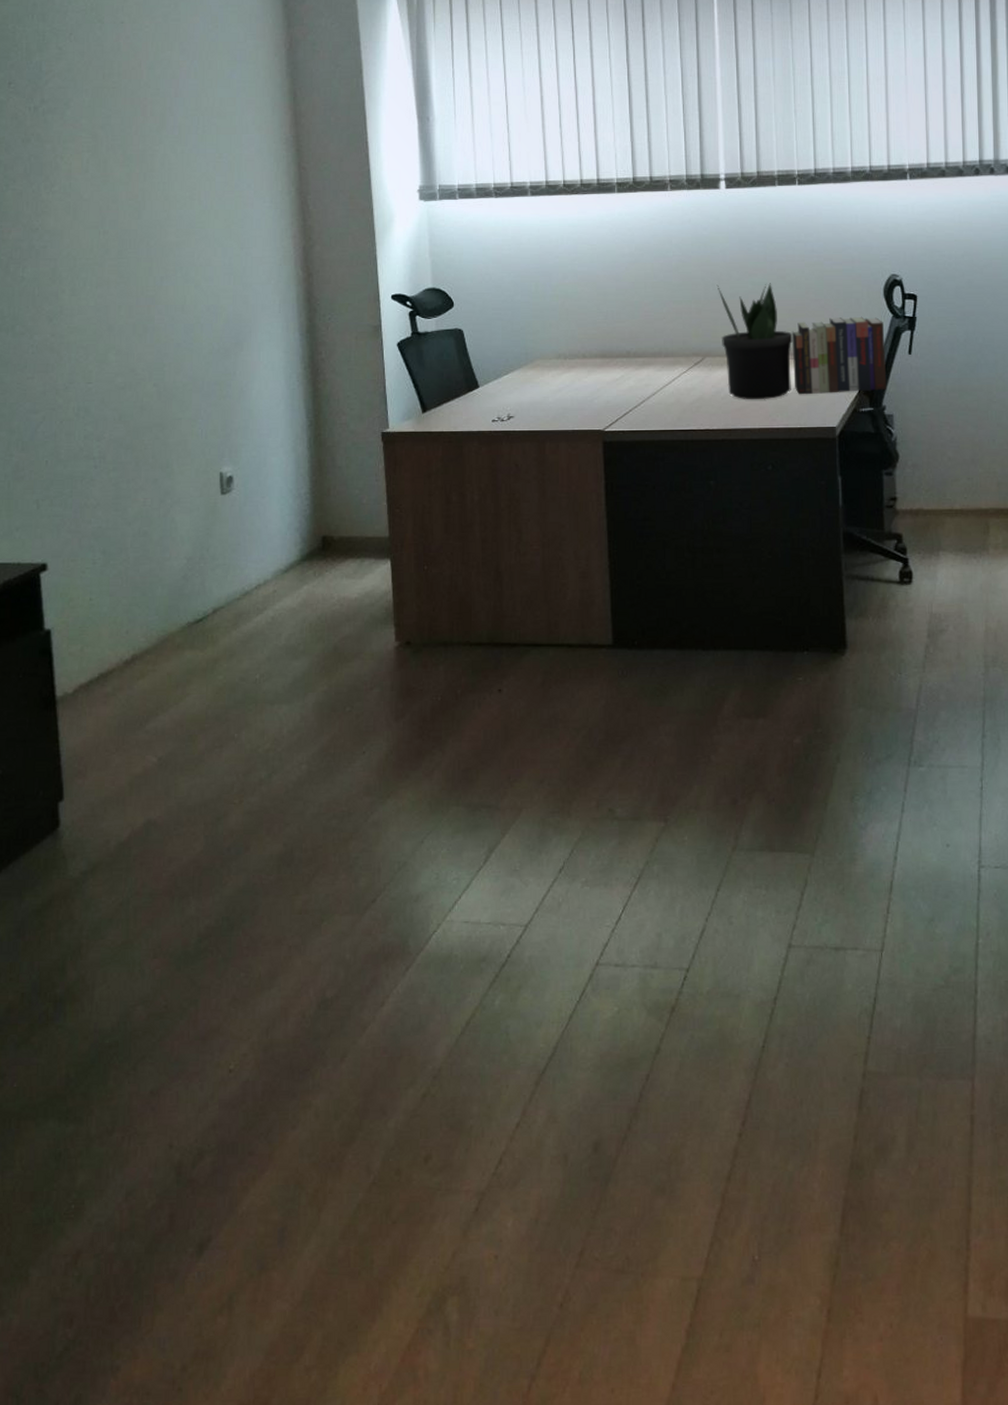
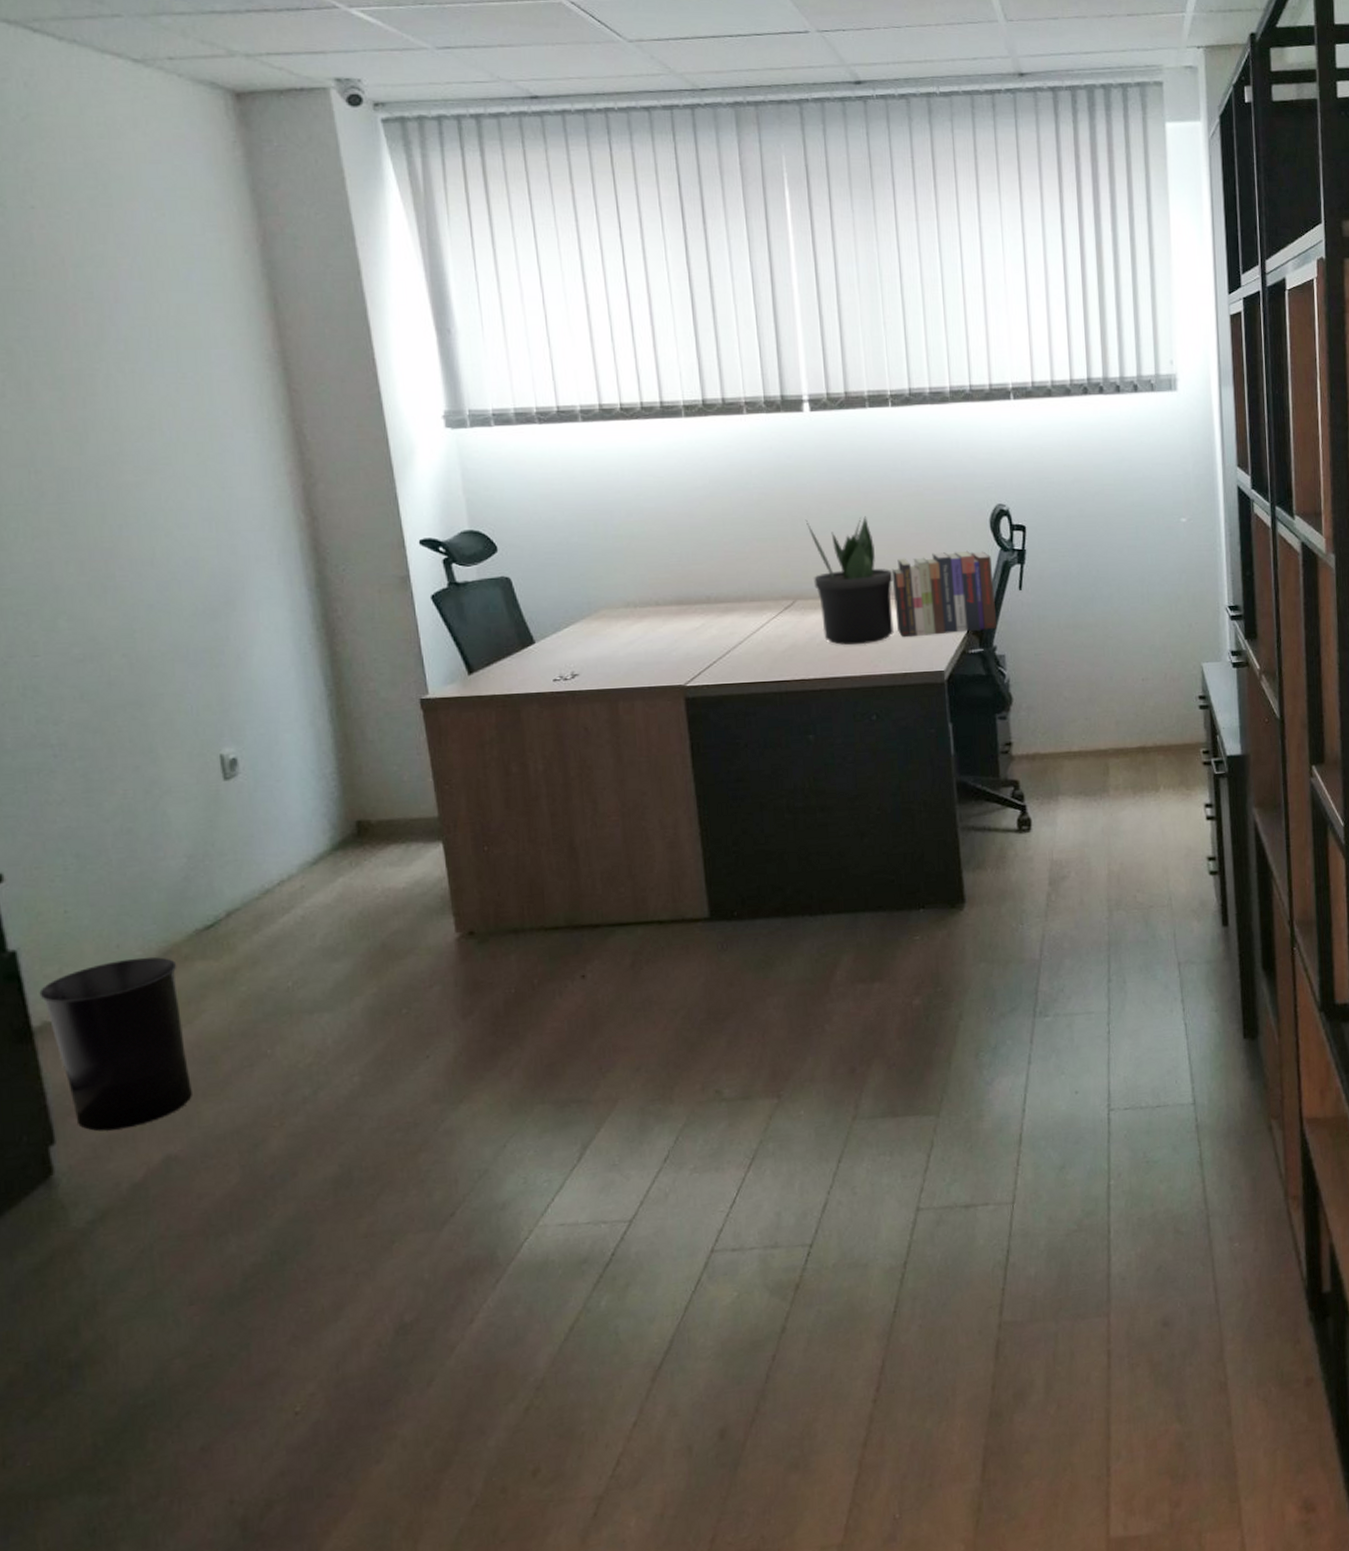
waste bin: none [64,643,173,793] -> present [39,956,192,1132]

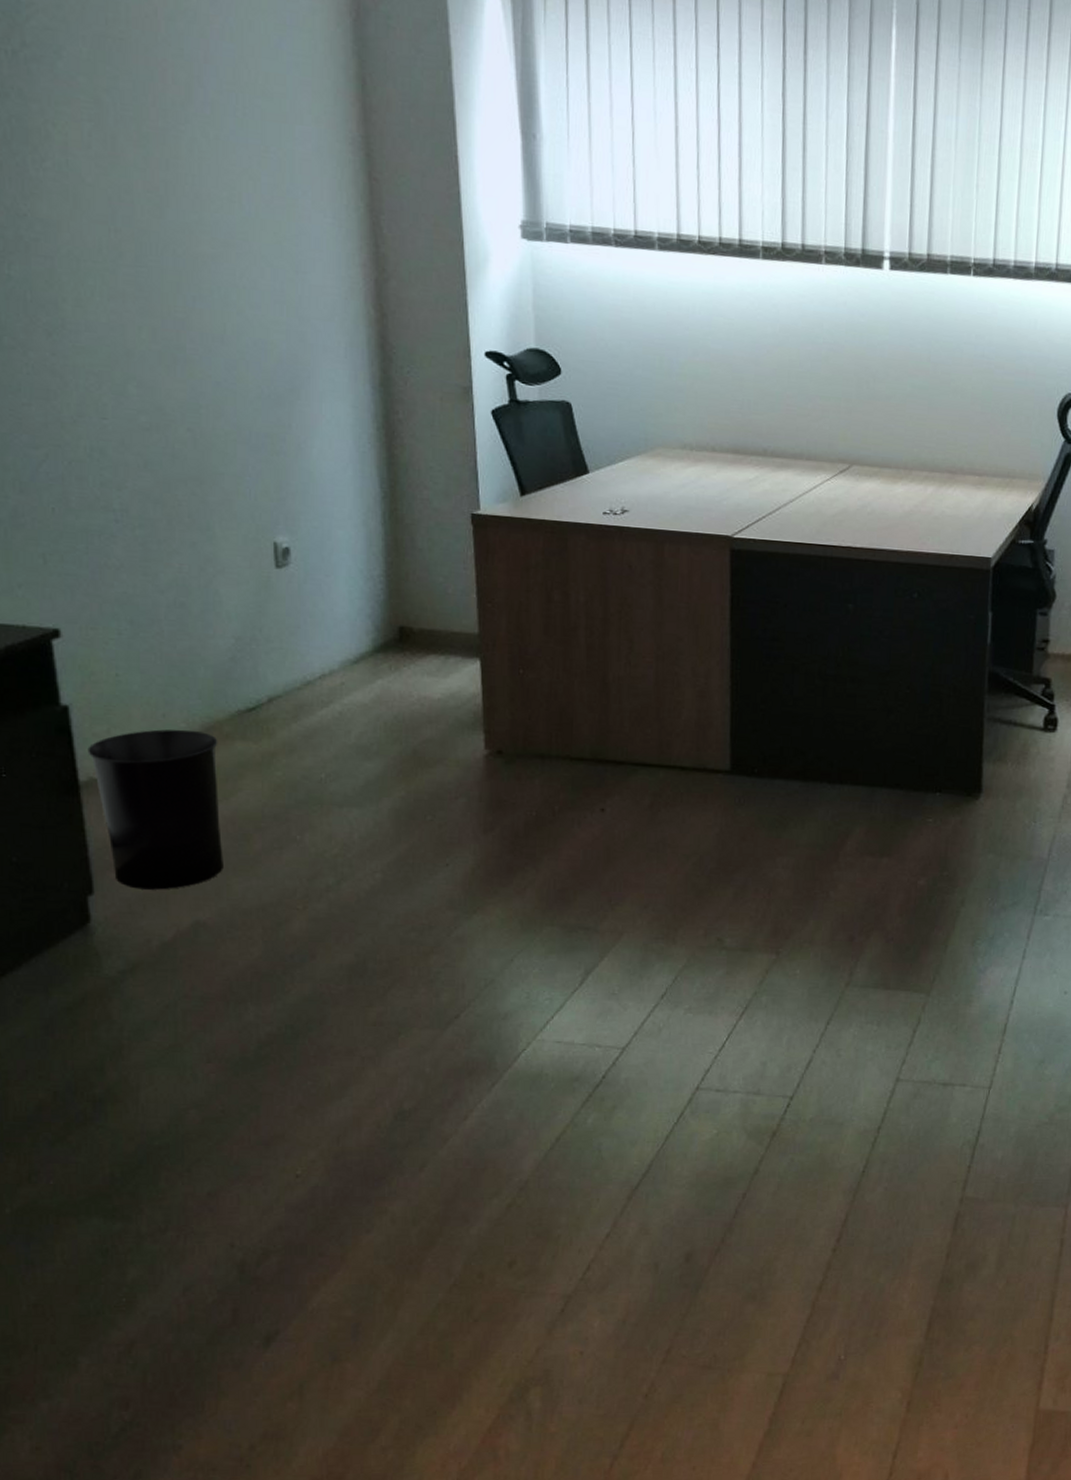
planter: present [805,516,894,645] -> none [871,382,953,520]
books: present [891,550,998,638] -> none [949,435,1054,523]

